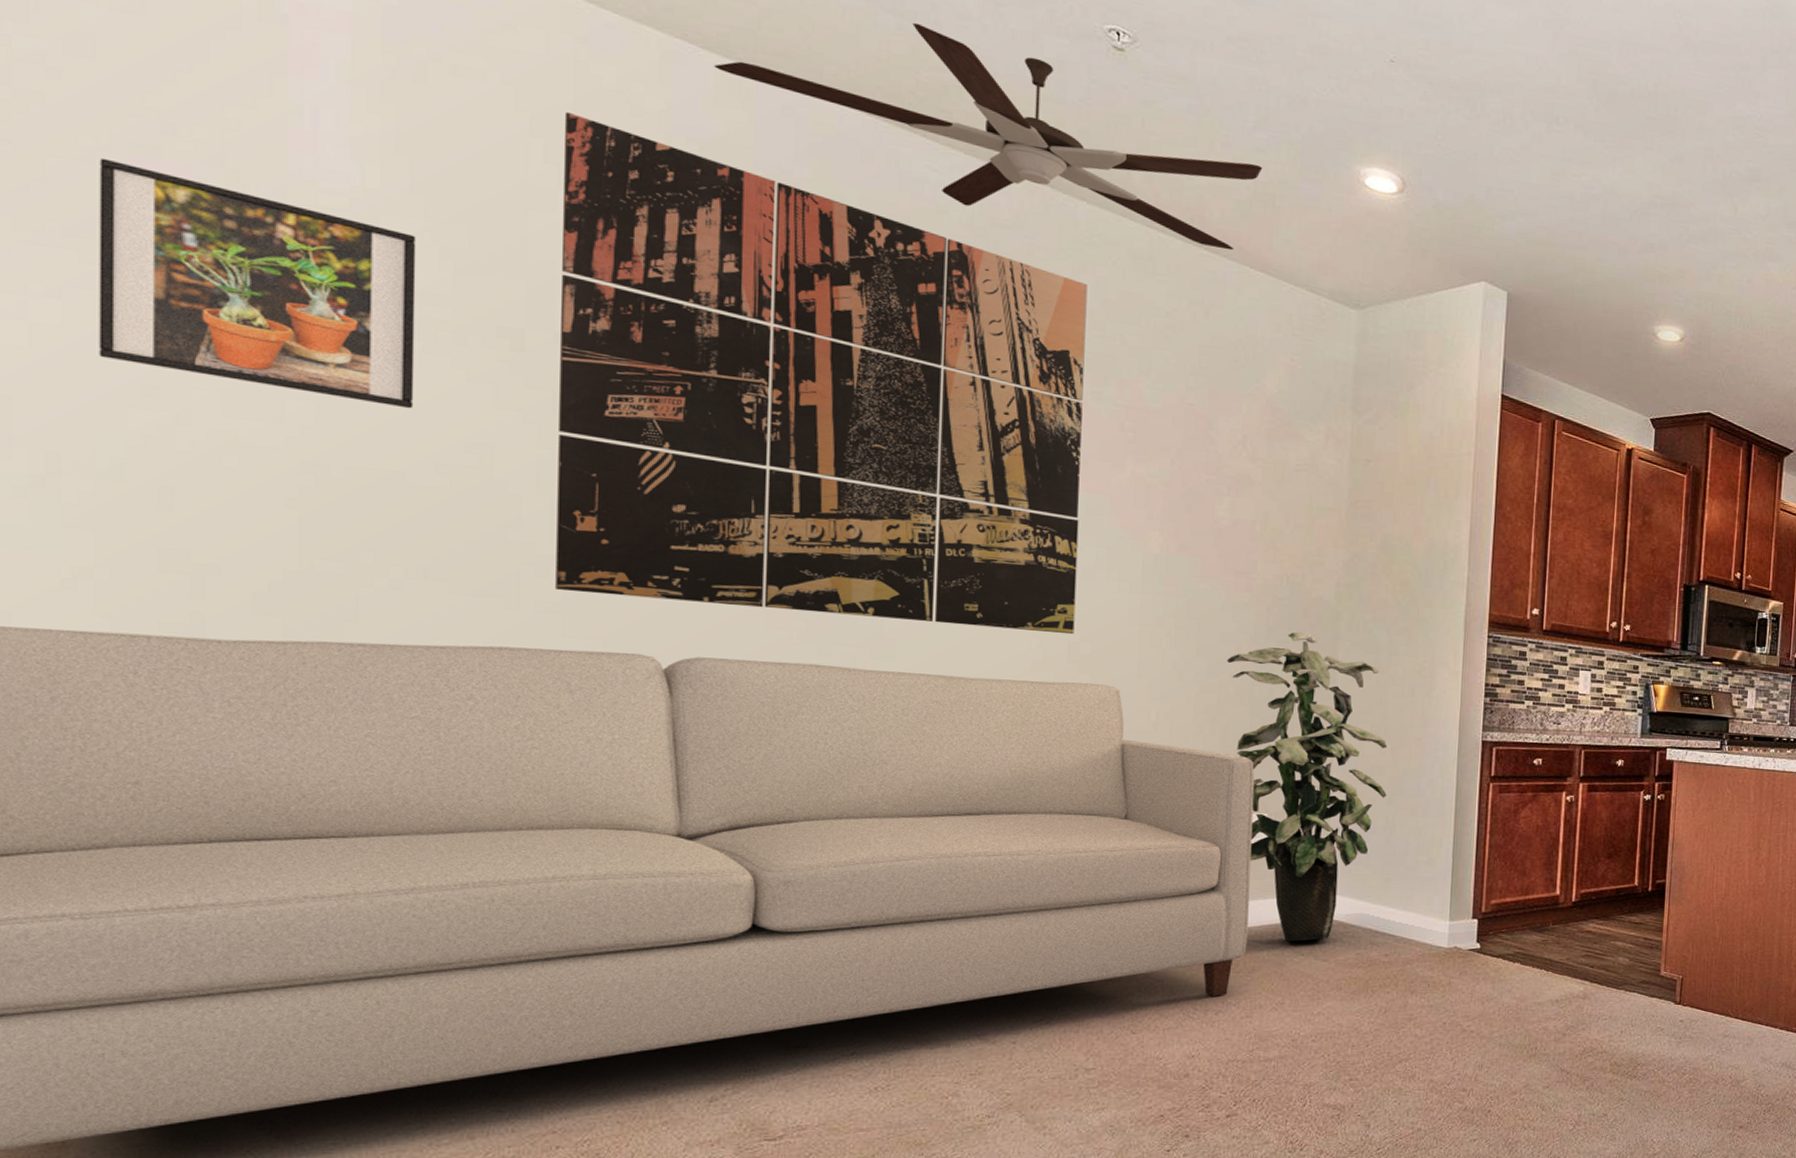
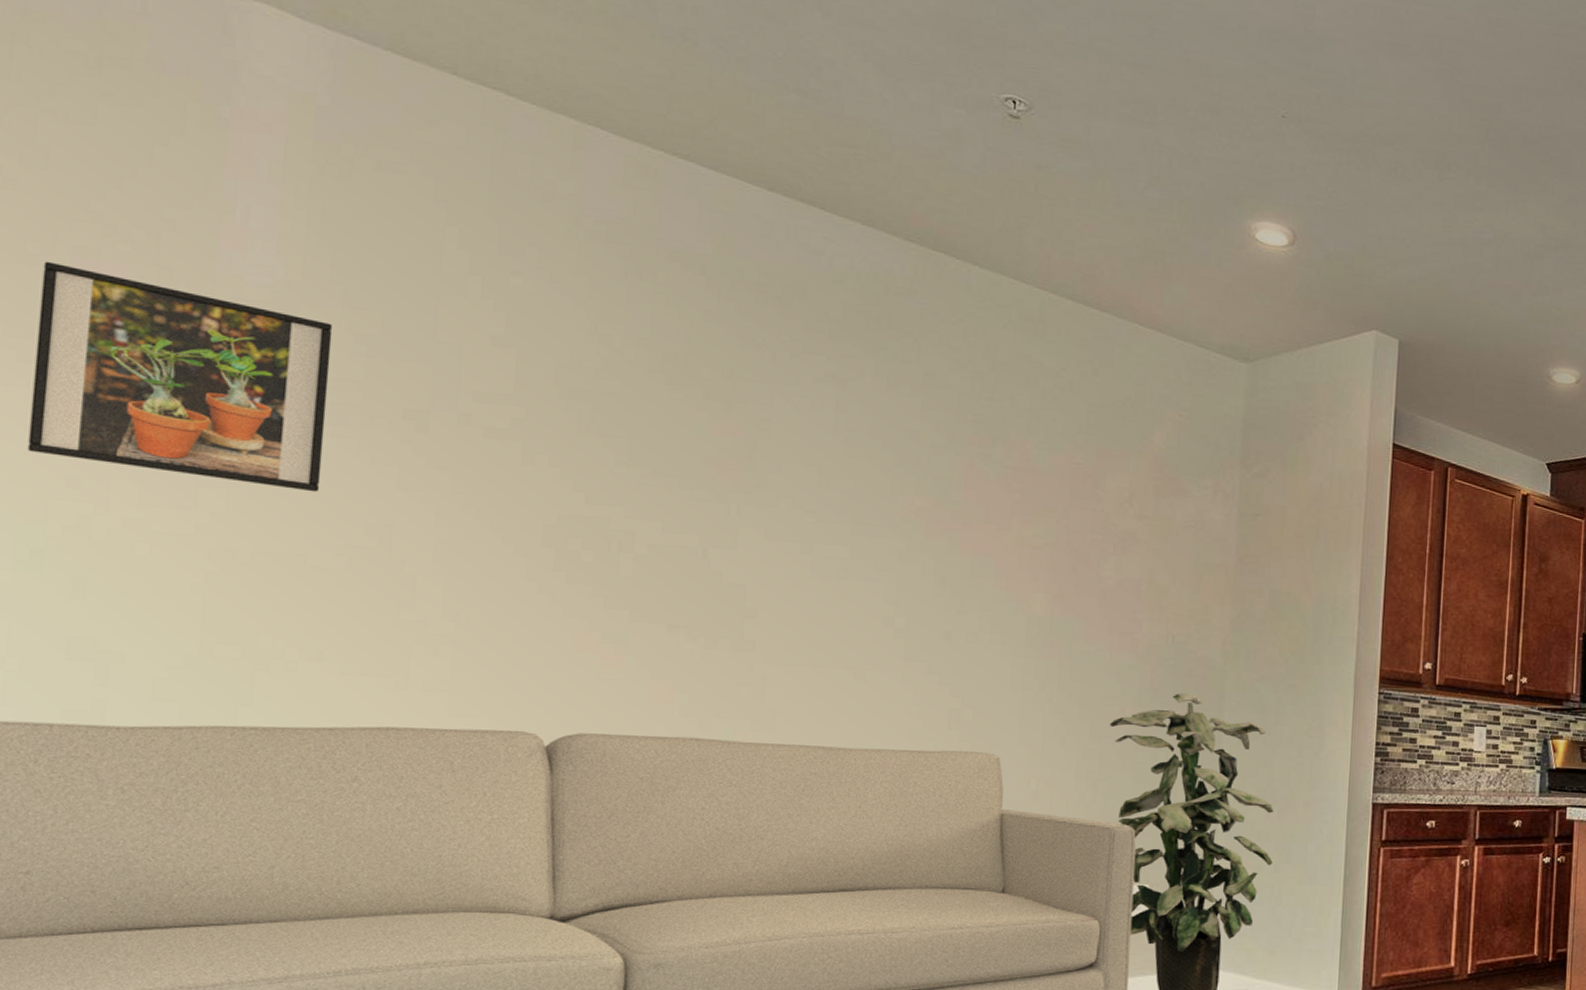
wall art: present [555,111,1088,635] -> none [444,199,978,701]
ceiling fan: present [713,22,1263,251] -> none [623,100,1154,309]

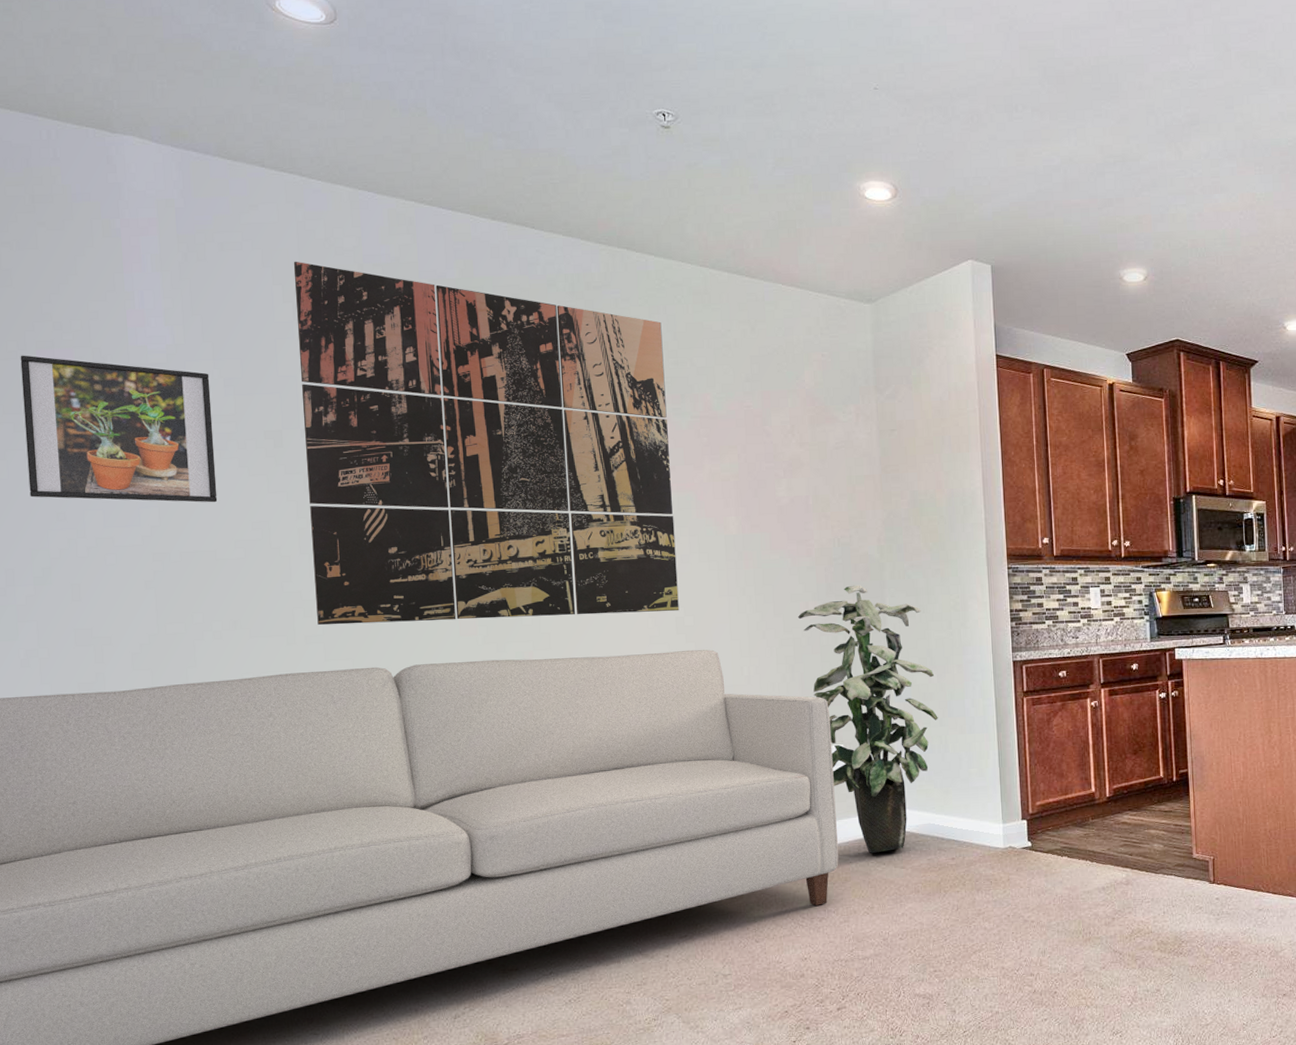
wall art: none [444,199,978,701] -> present [293,261,679,625]

